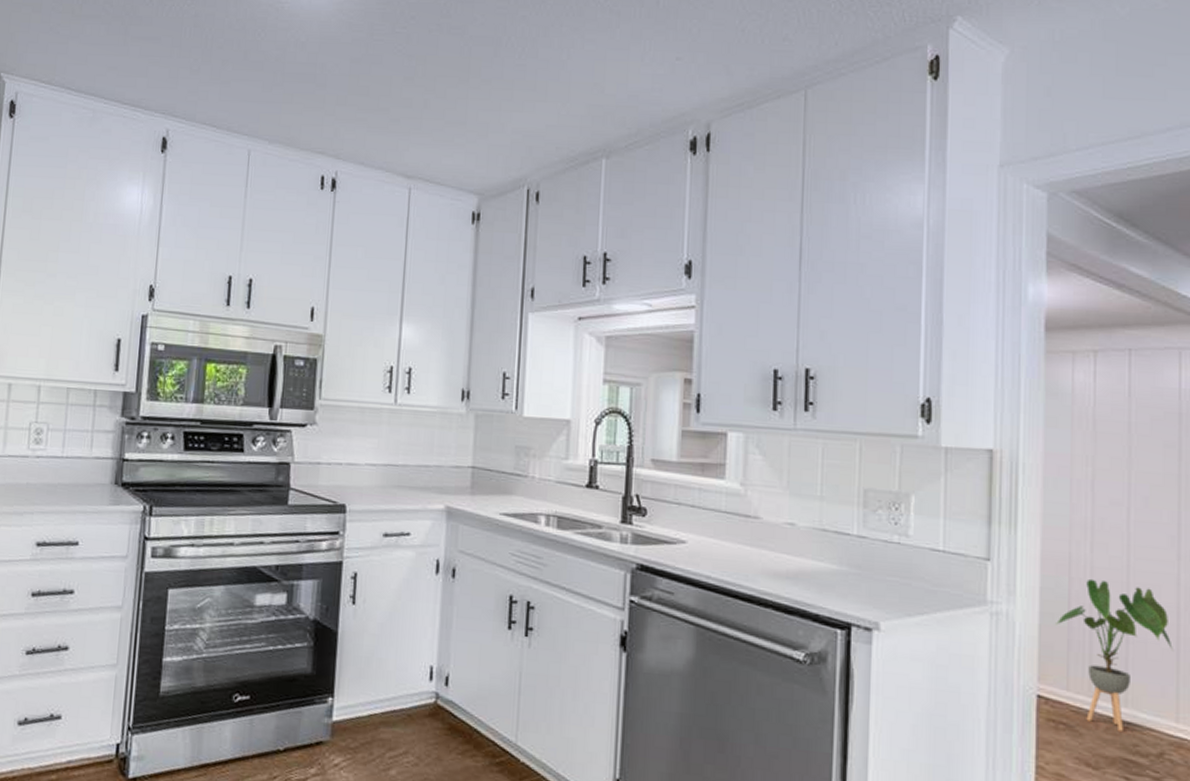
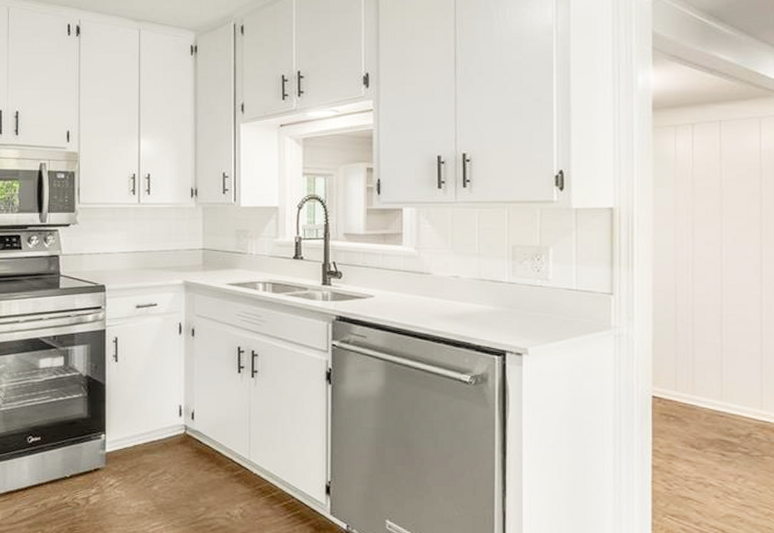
house plant: present [1056,578,1173,731] -> none [666,303,757,419]

